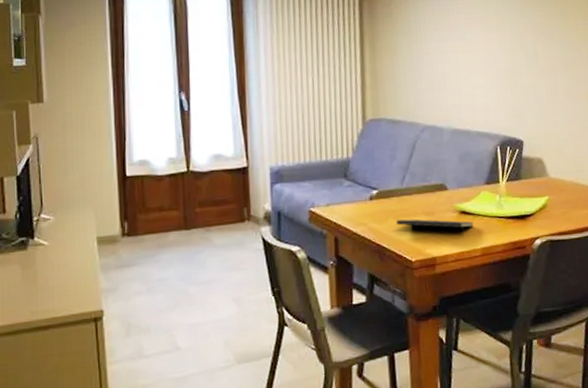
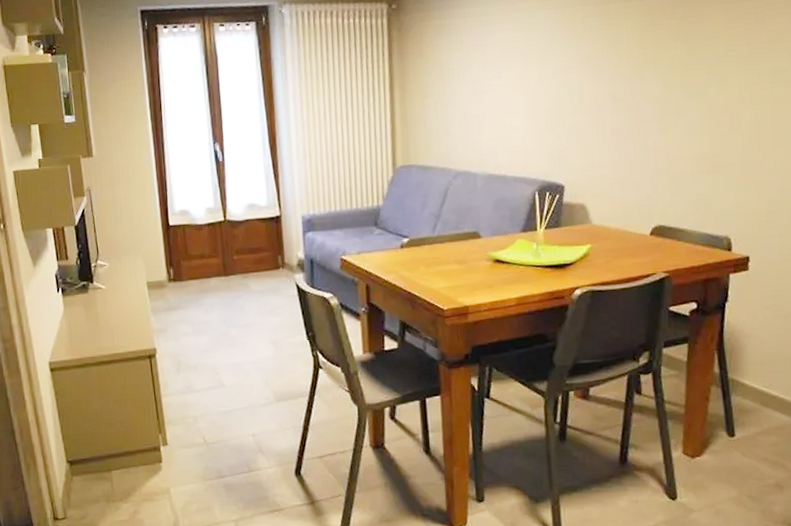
notepad: present [396,219,474,236] -> none [427,267,508,285]

